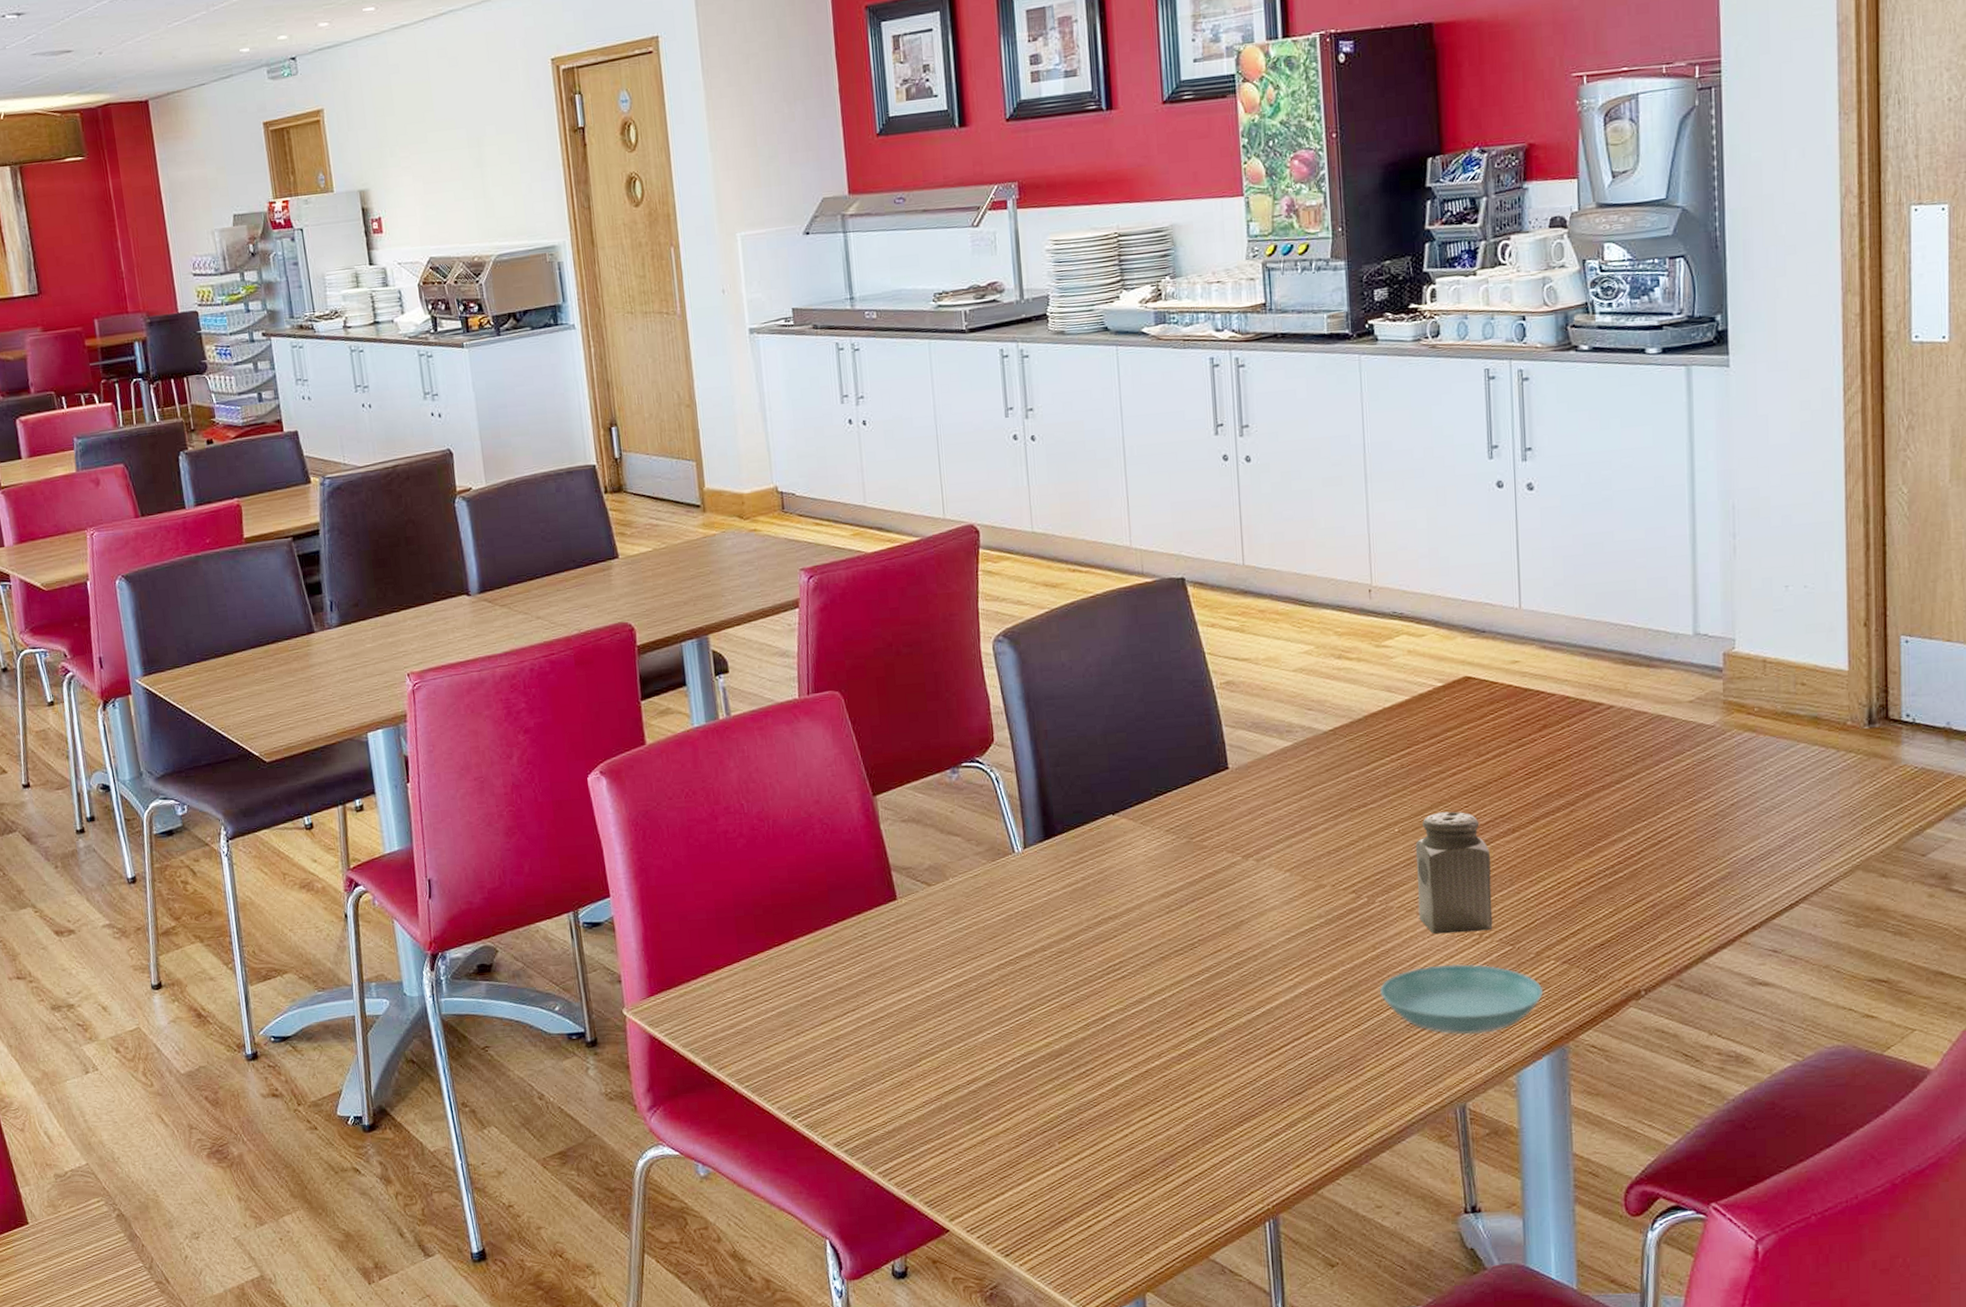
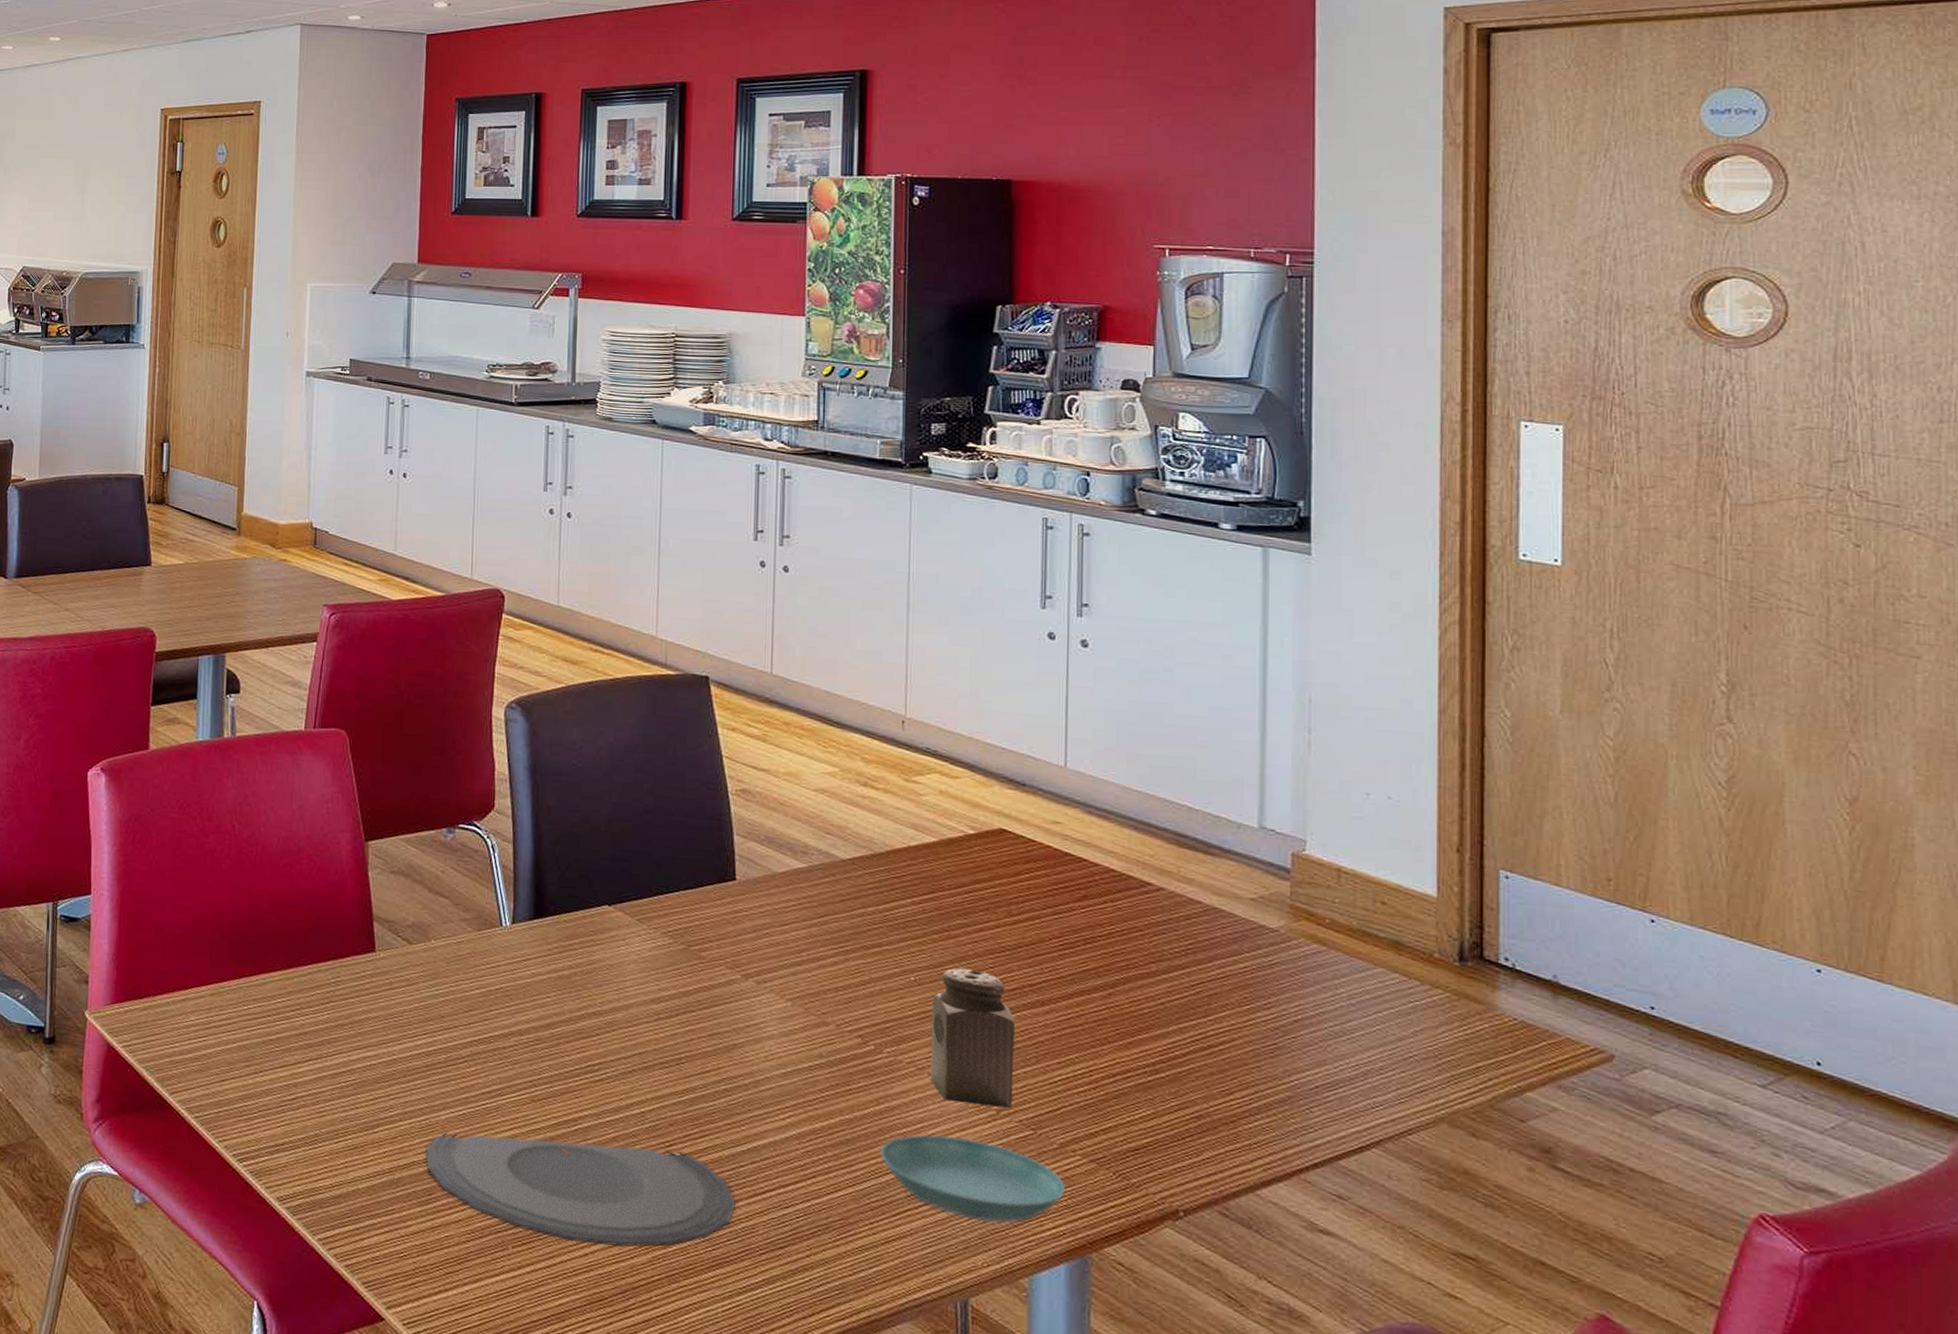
plate: none [968,1027,1256,1127] -> present [425,1132,736,1247]

